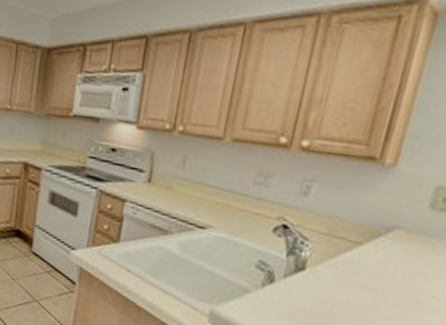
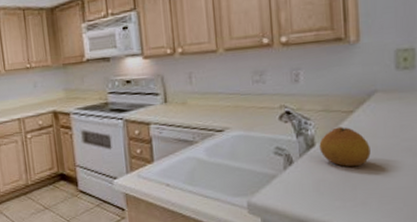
fruit: none [309,256,370,304] -> present [319,127,371,167]

